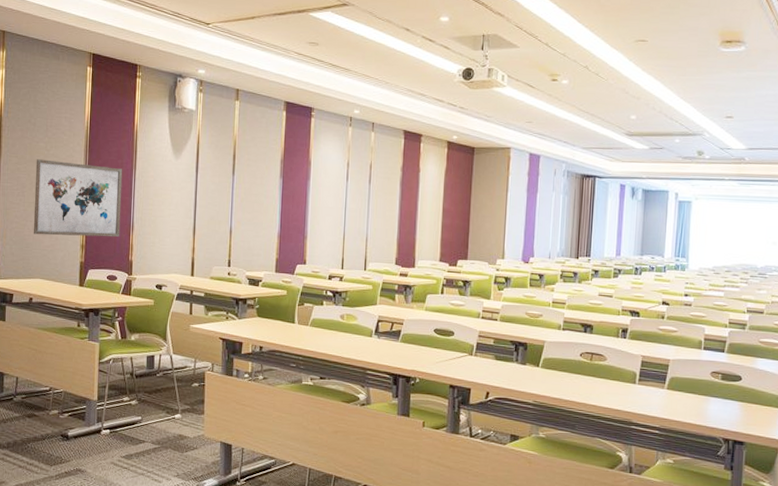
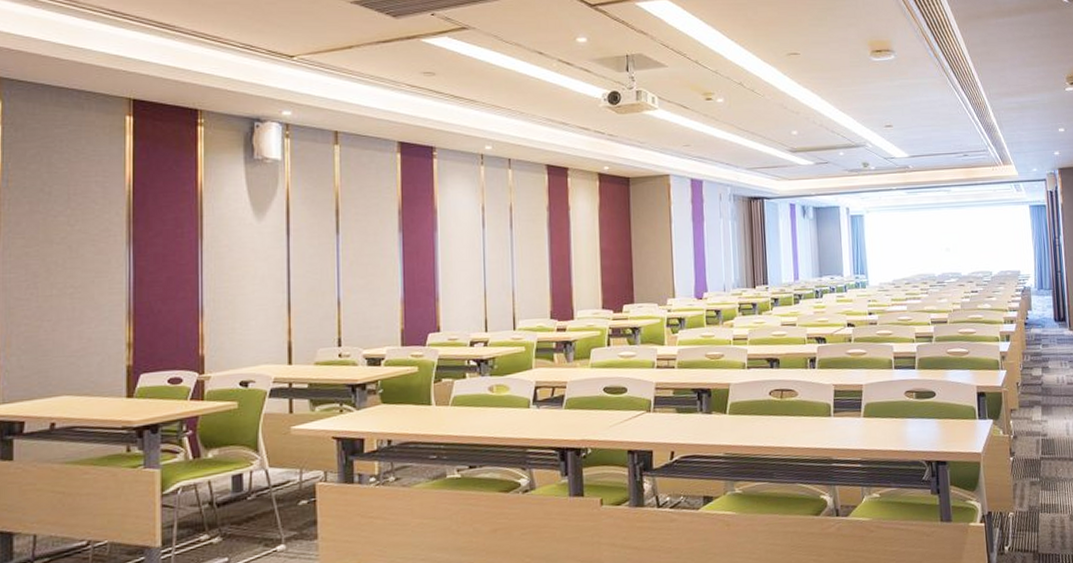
wall art: present [33,159,123,237] -> none [52,237,184,338]

